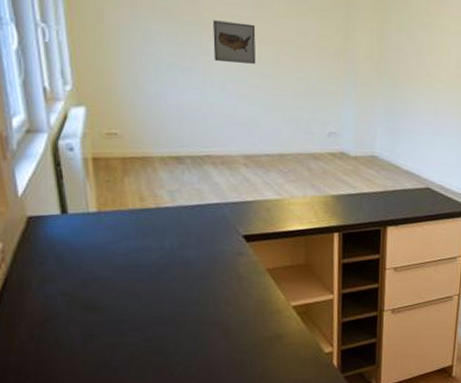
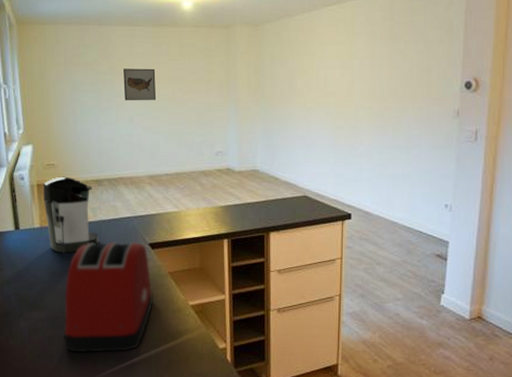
coffee maker: none [101,149,178,245] -> present [43,176,99,254]
toaster: none [129,232,248,362] -> present [63,241,154,353]

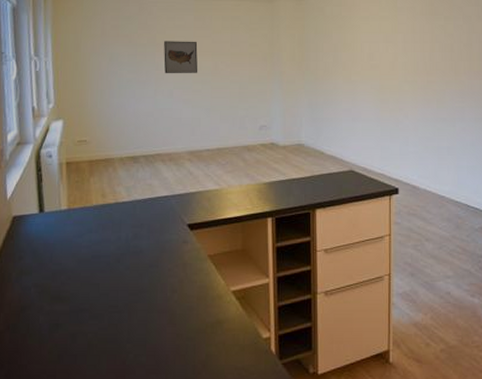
coffee maker: present [43,176,99,254] -> none [72,153,132,238]
toaster: present [63,241,154,353] -> none [88,222,192,350]

